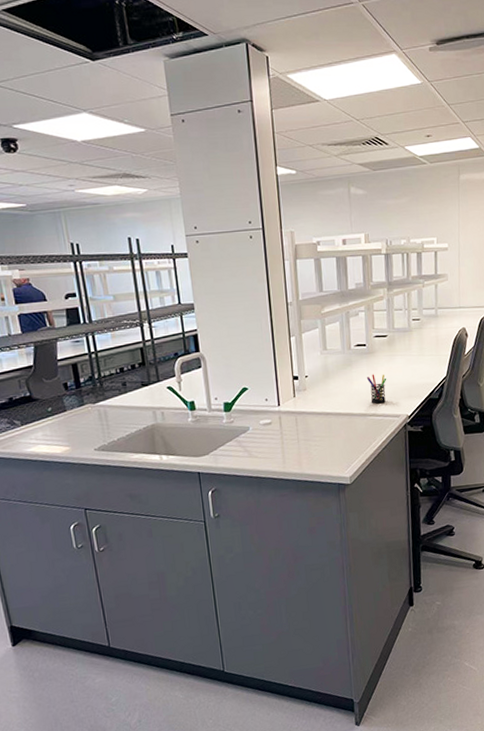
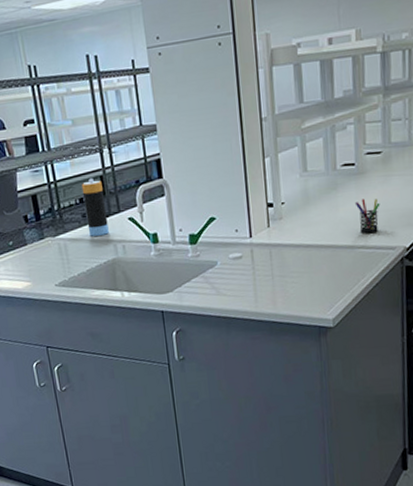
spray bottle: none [122,349,148,404] -> present [81,178,109,237]

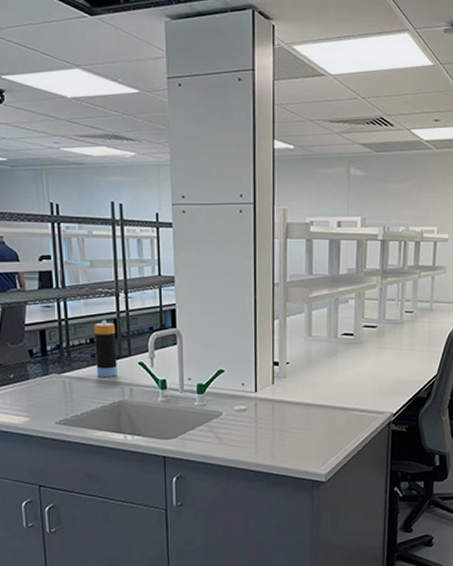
pen holder: present [354,198,380,234] -> none [351,366,373,398]

